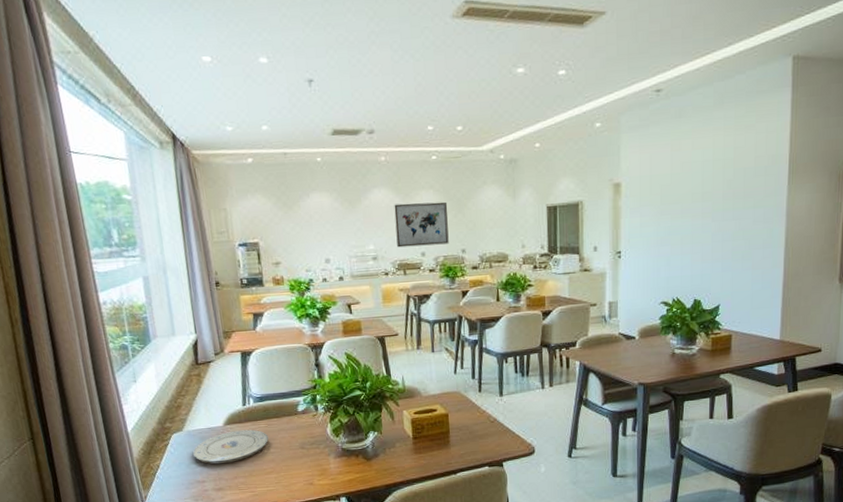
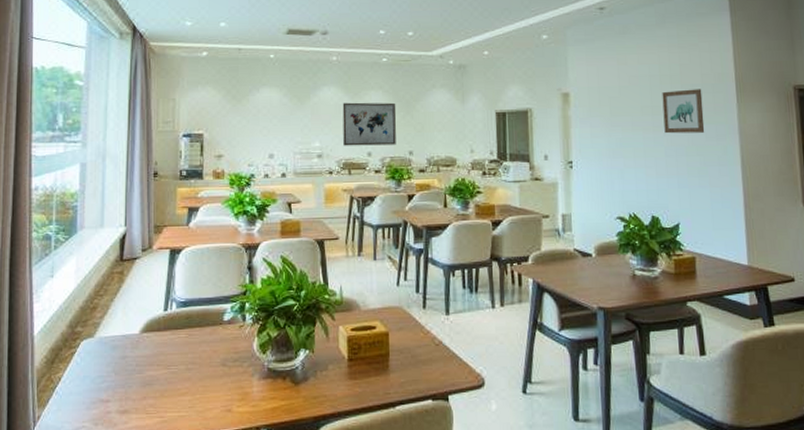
plate: present [193,429,269,464] -> none [101,339,187,380]
wall art: none [713,172,754,220] -> present [662,89,705,134]

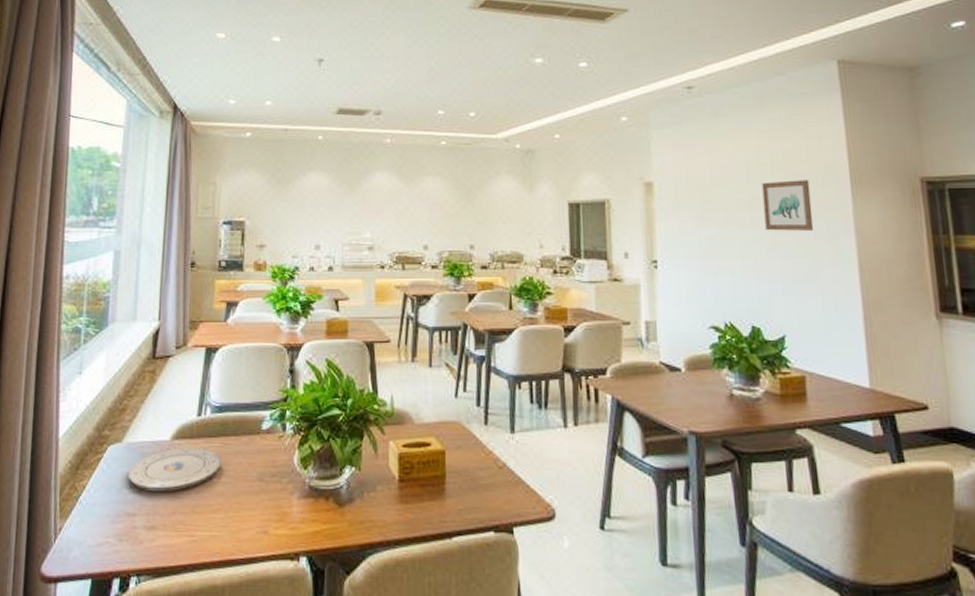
plate: none [101,339,187,380] -> present [129,448,221,492]
wall art: present [342,102,397,146] -> none [396,189,456,238]

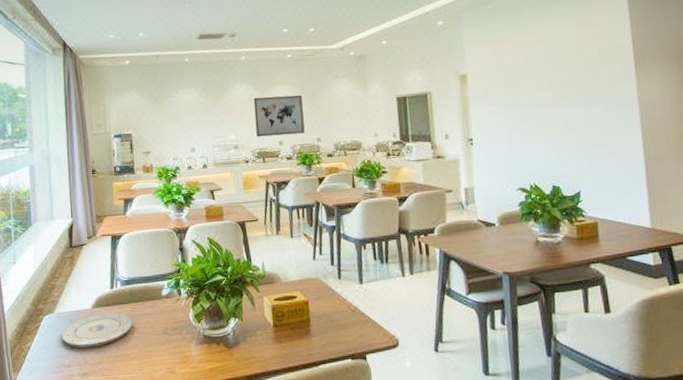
wall art: none [396,189,456,238] -> present [253,94,305,137]
wall art: present [761,180,814,231] -> none [558,61,604,107]

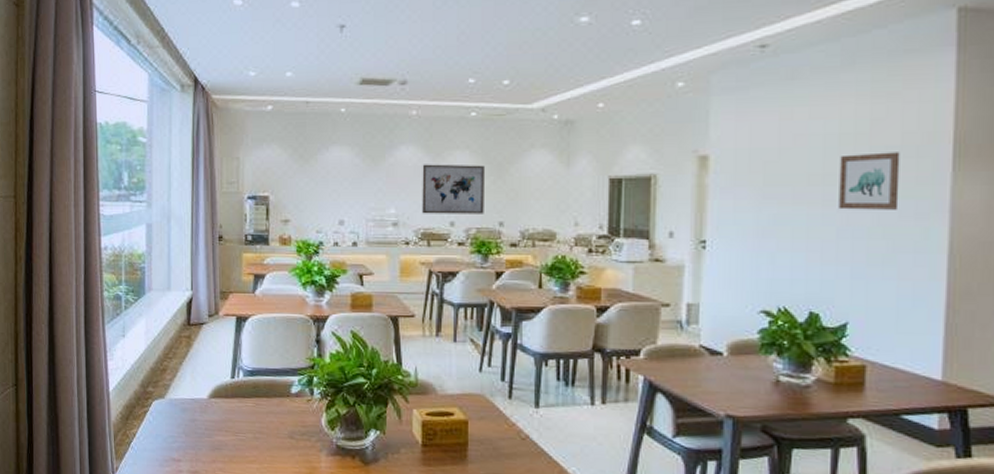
plate: present [62,313,133,348] -> none [172,406,254,443]
wall art: none [558,61,604,107] -> present [839,152,900,210]

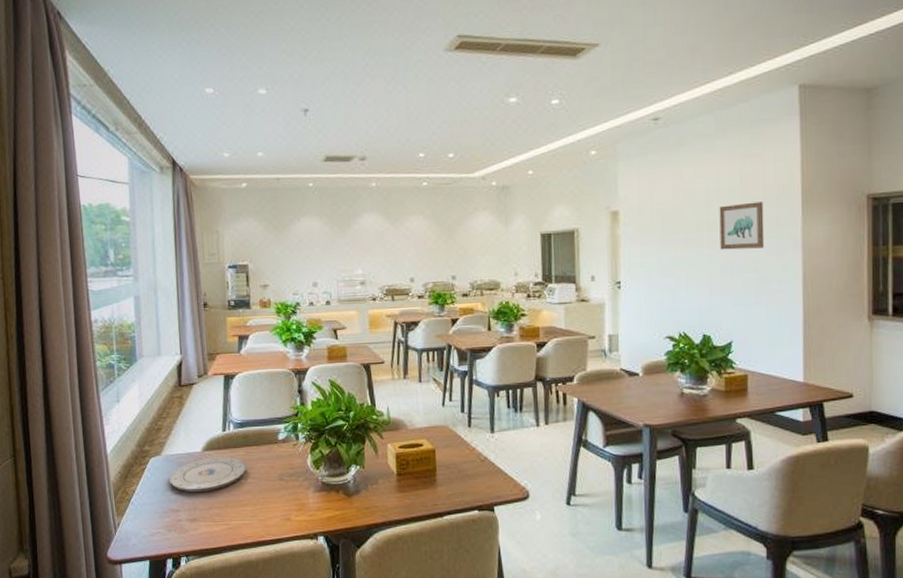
plate: none [172,406,254,443] -> present [170,457,246,493]
wall art: present [422,164,486,214] -> none [383,227,439,273]

